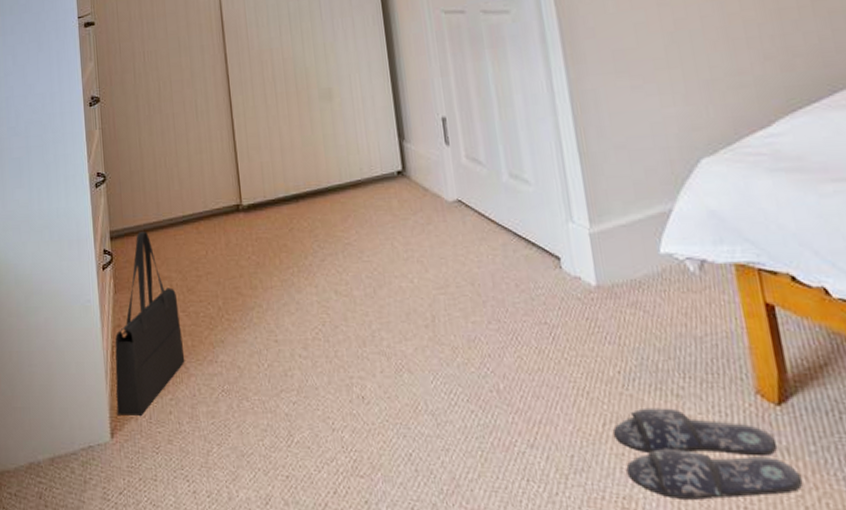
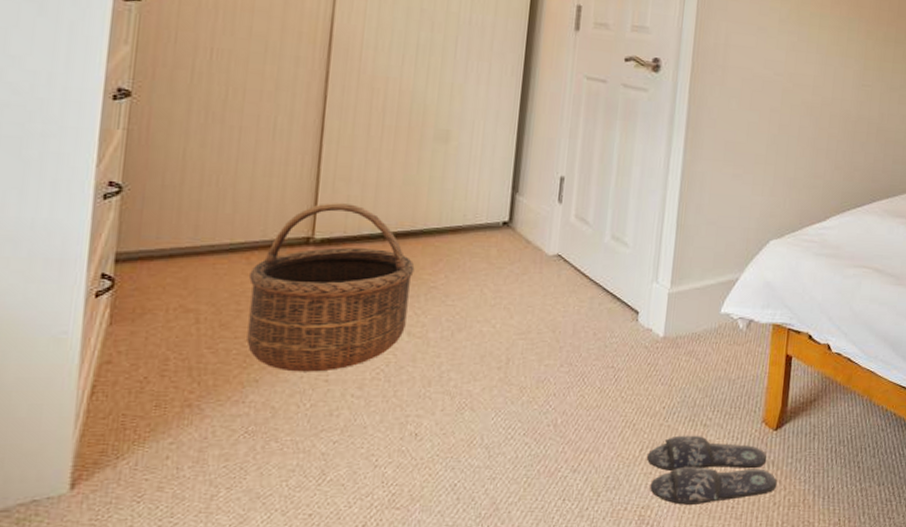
tote bag: present [115,230,185,416] -> none [85,255,204,463]
basket: none [201,169,332,333] -> present [246,202,415,372]

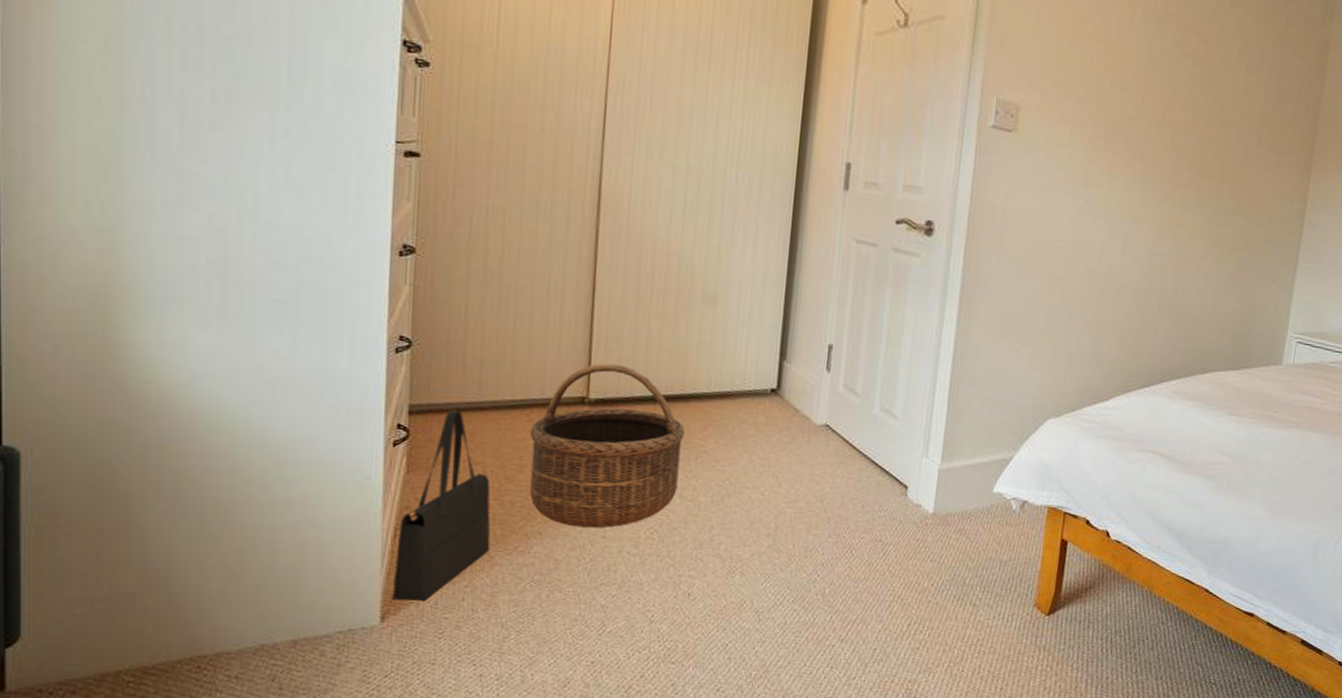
tote bag: none [85,255,204,463] -> present [392,409,491,601]
slippers: present [647,435,778,505] -> none [915,613,1049,683]

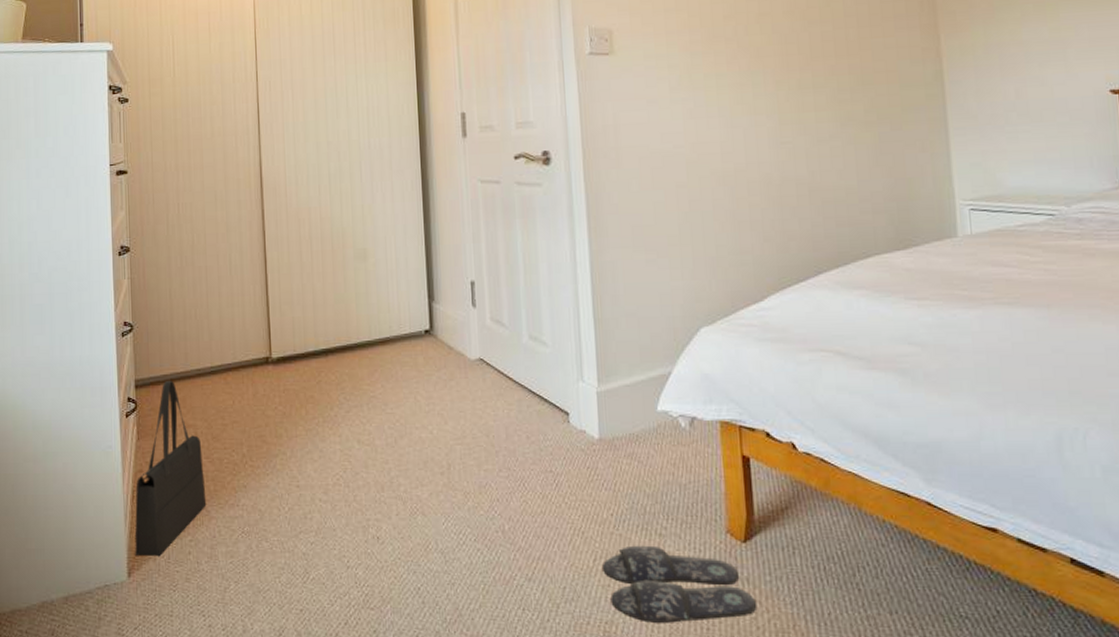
basket: present [530,363,685,528] -> none [228,323,355,478]
slippers: none [915,613,1049,683] -> present [603,545,757,623]

